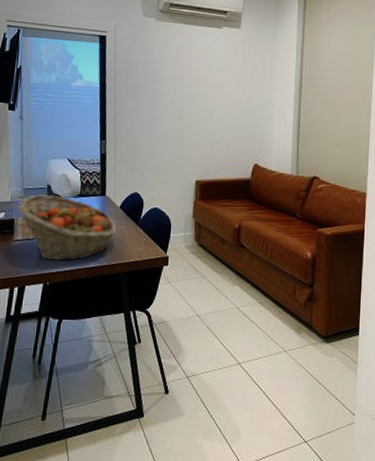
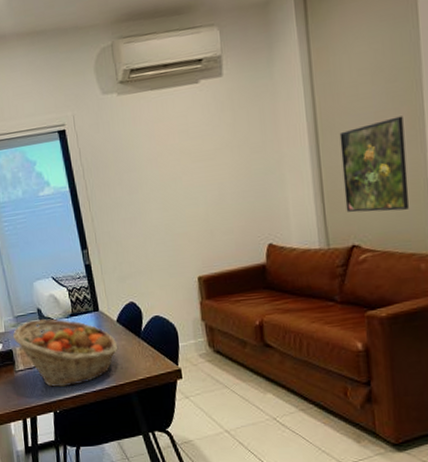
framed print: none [313,89,358,157] -> present [339,116,409,213]

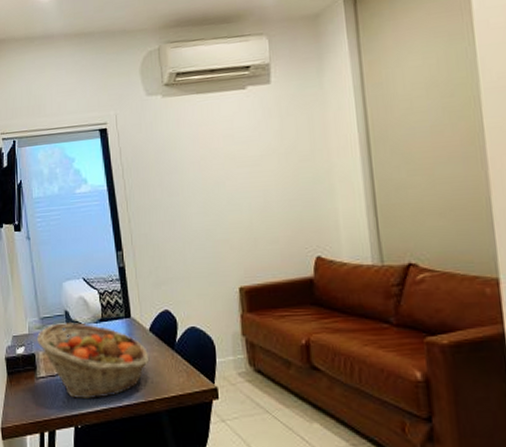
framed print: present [339,116,409,213] -> none [393,131,470,230]

